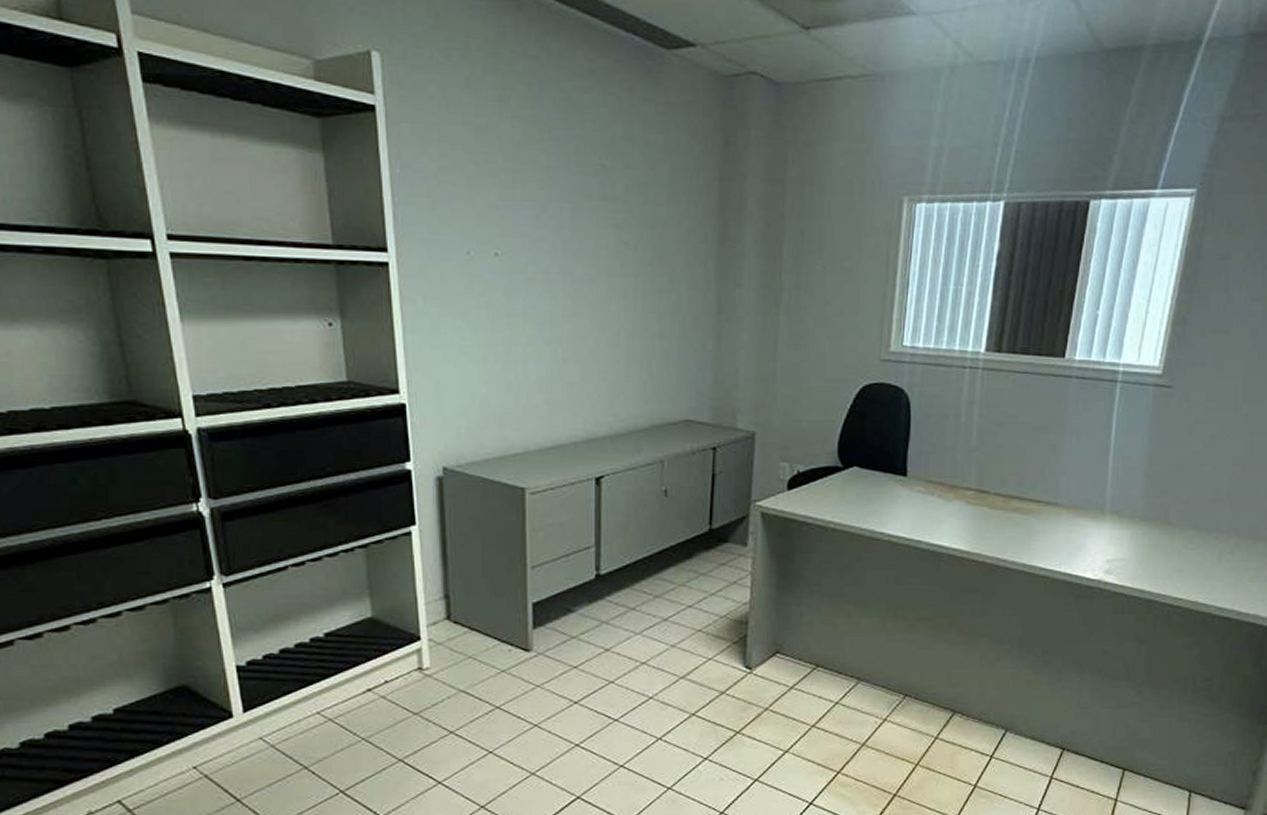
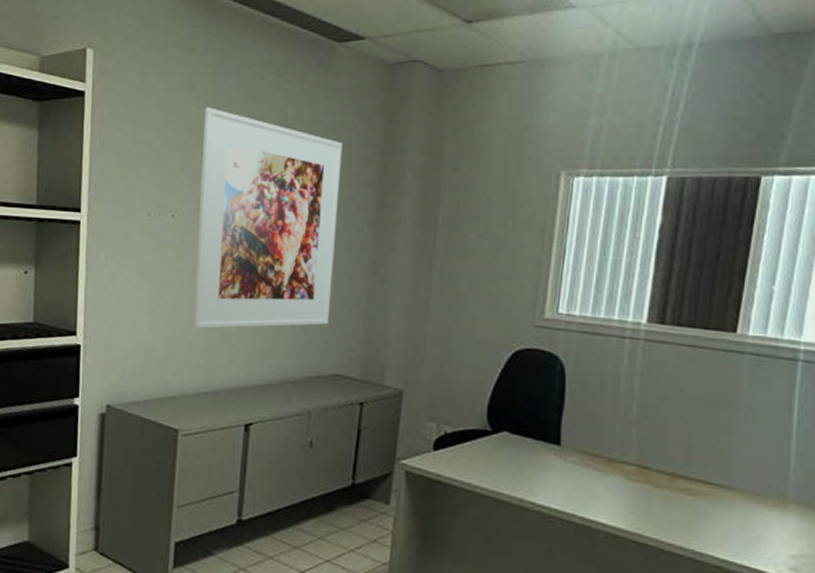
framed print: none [522,125,679,380] -> present [192,107,343,329]

